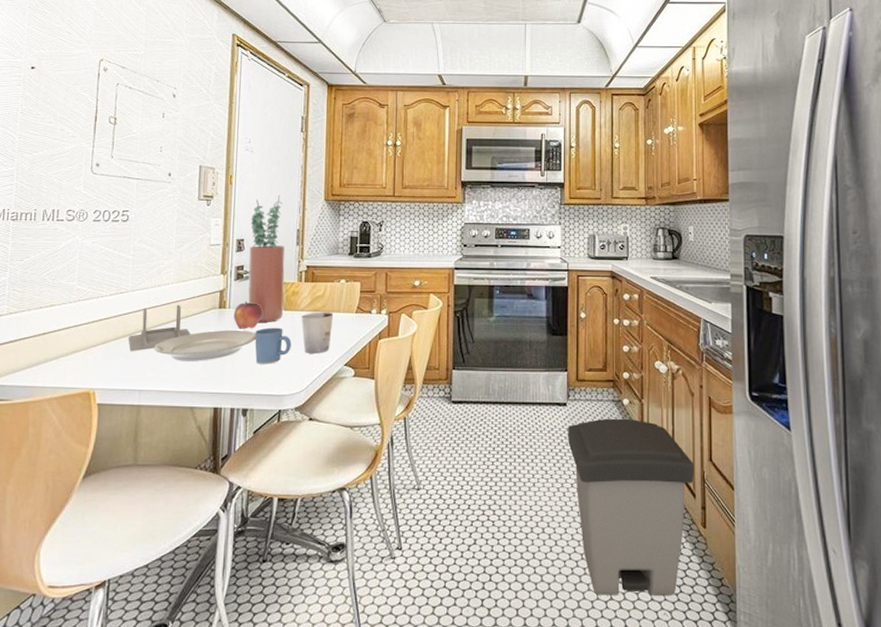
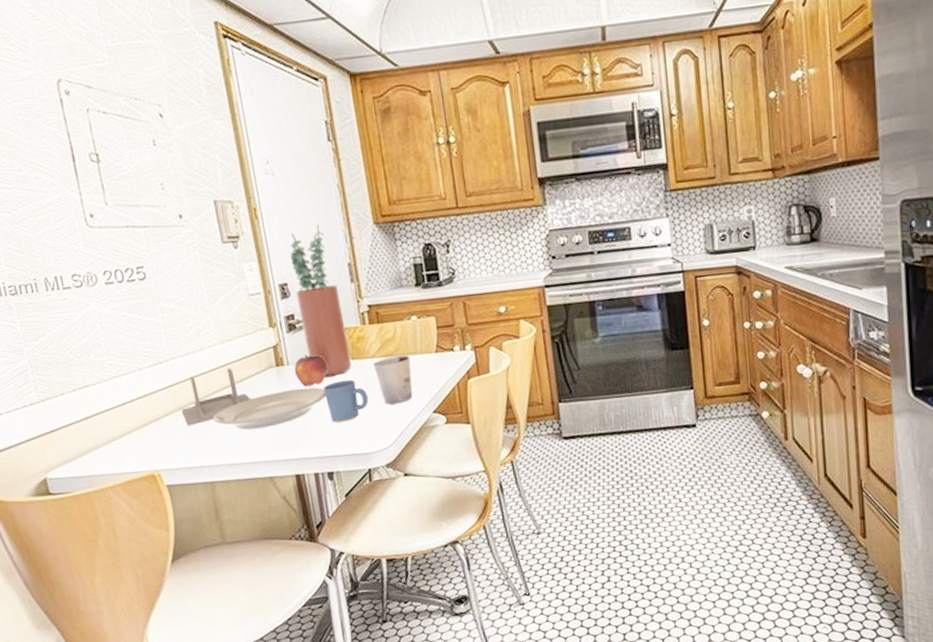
trash can: present [567,418,695,595] -> none [699,432,851,617]

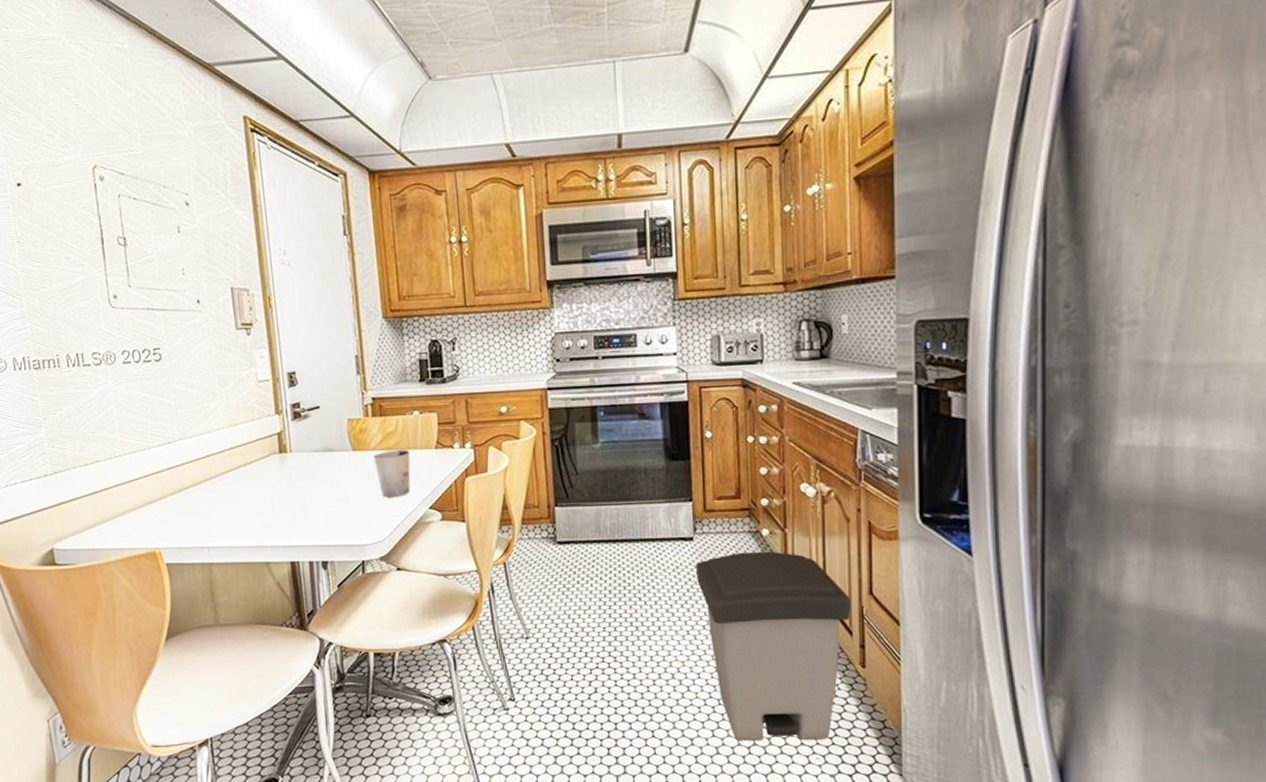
napkin holder: present [181,367,251,427] -> none [185,451,253,507]
plate: present [212,387,327,430] -> none [214,475,326,514]
vase: present [290,224,352,377] -> none [300,315,352,466]
fruit: present [294,355,328,387] -> none [296,443,329,475]
mug: present [323,379,369,423] -> none [324,470,367,513]
trash can: none [699,432,851,617] -> present [695,551,851,741]

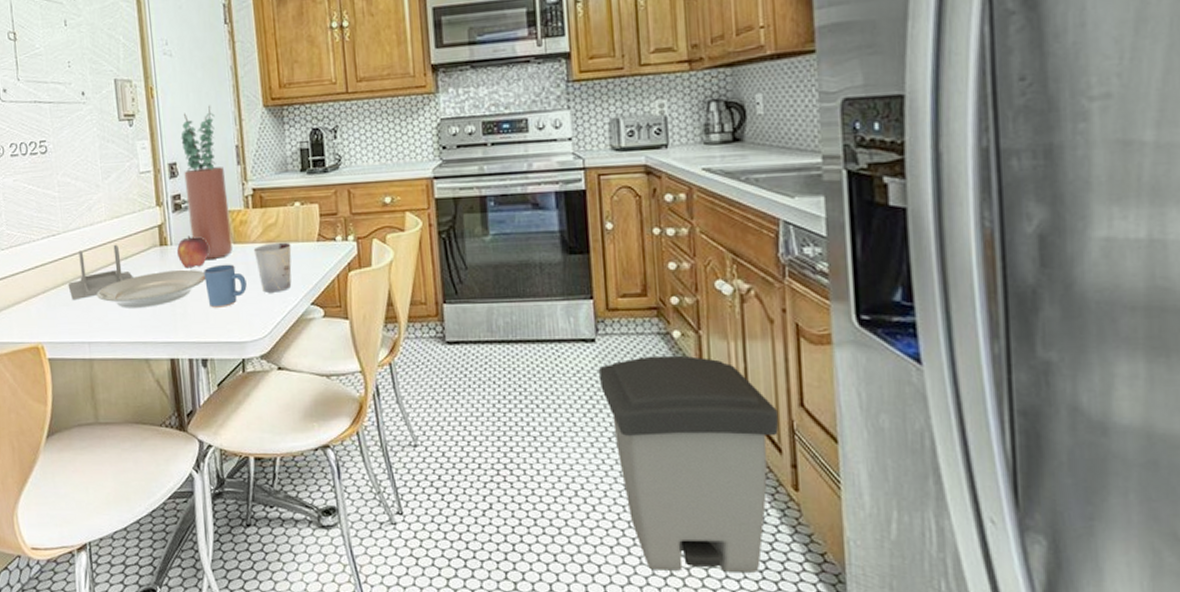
napkin holder: none [185,451,253,507] -> present [67,244,133,301]
plate: none [214,475,326,514] -> present [96,269,206,308]
fruit: none [296,443,329,475] -> present [176,236,209,269]
vase: none [300,315,352,466] -> present [181,105,233,259]
mug: none [324,470,367,513] -> present [204,264,247,308]

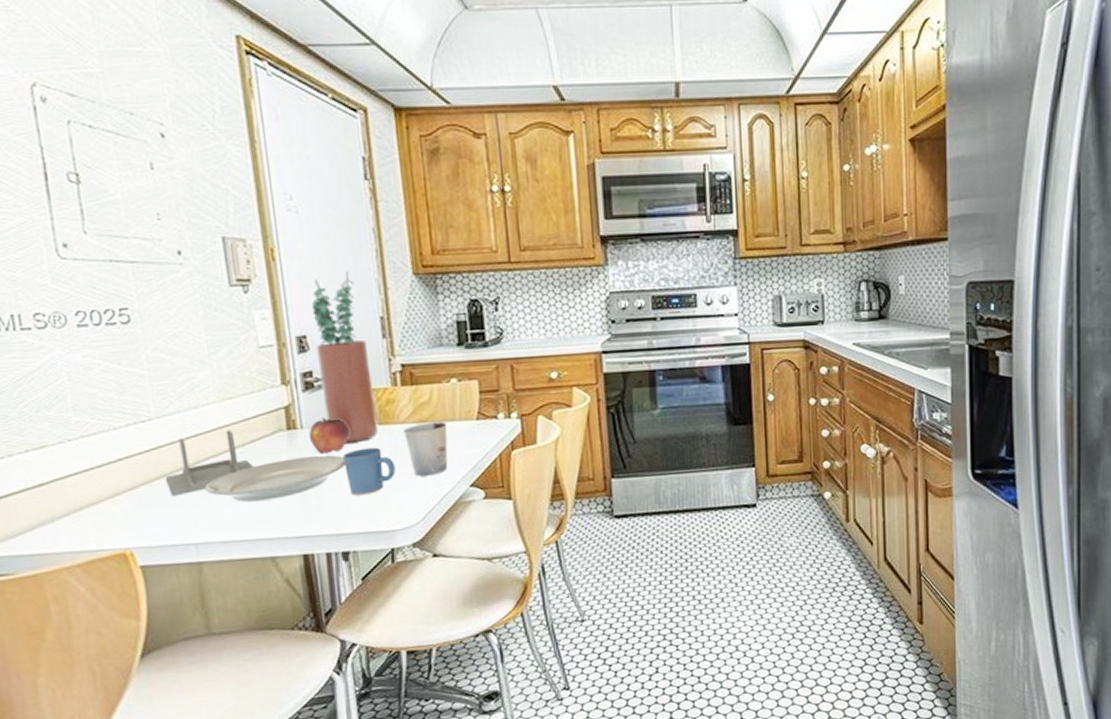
trash can: present [598,355,779,573] -> none [758,514,910,709]

